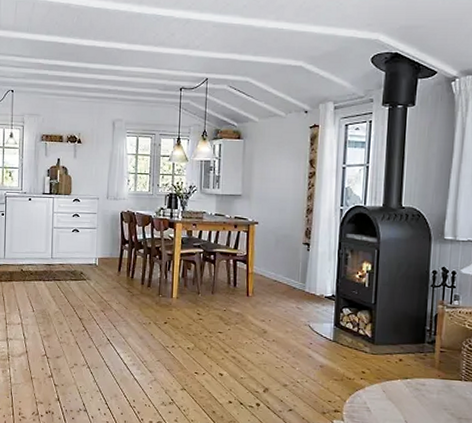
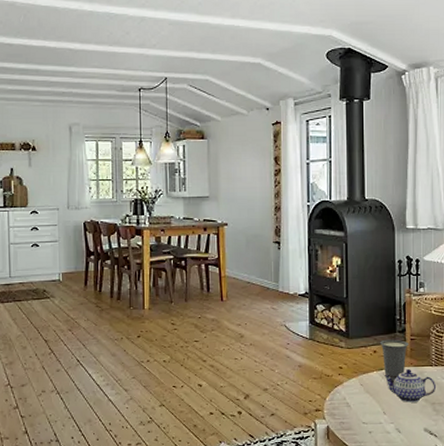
cup: none [407,349,439,391] -> present [380,339,410,381]
teapot: none [409,381,465,415] -> present [384,369,437,403]

